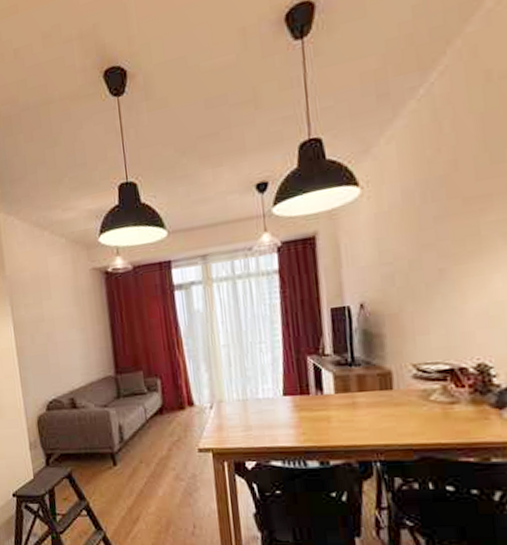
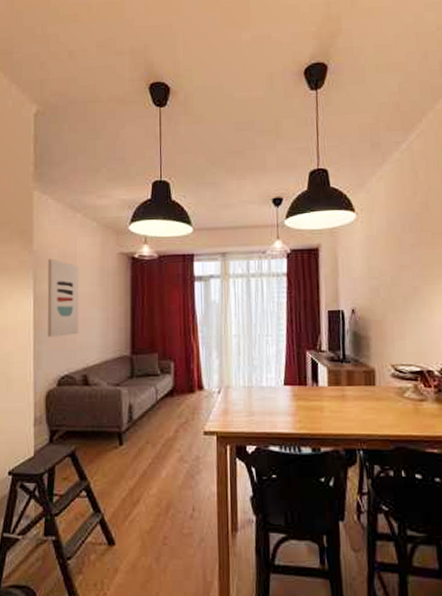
wall art: none [21,282,61,363] -> present [47,259,79,337]

